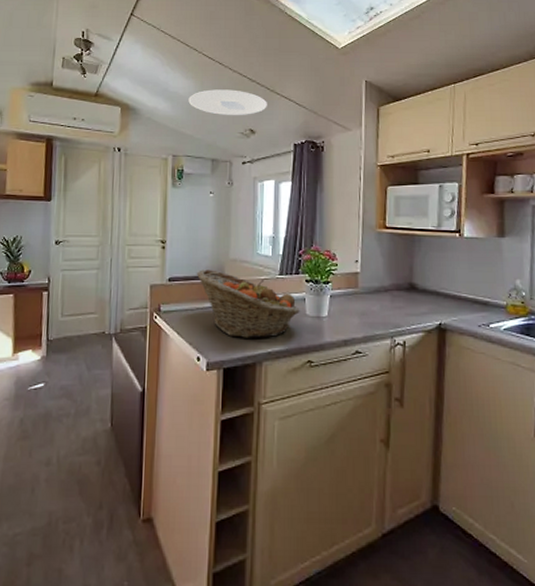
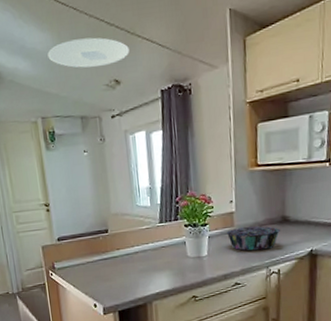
fruit basket: present [196,269,300,338] -> none [82,225,182,284]
decorative bowl: none [349,290,408,317] -> present [226,226,281,251]

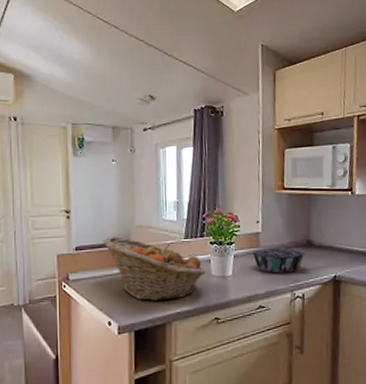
ceiling light: present [47,37,129,68] -> none [85,54,166,82]
fruit basket: none [82,225,182,284] -> present [102,237,206,301]

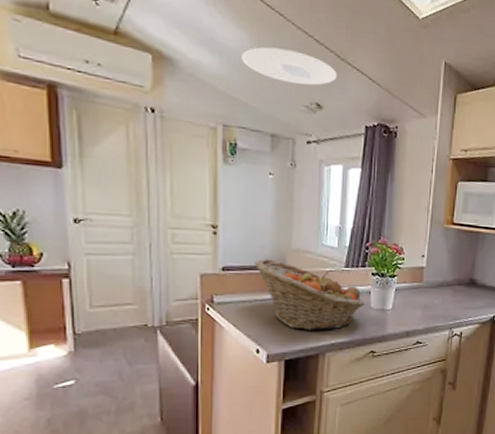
ceiling light: none [85,54,166,82] -> present [241,47,337,86]
decorative bowl: present [251,248,306,274] -> none [414,284,468,310]

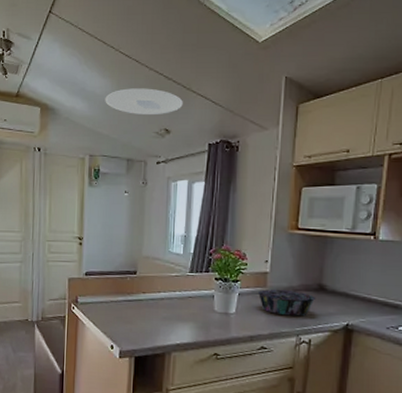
fruit basket: present [254,259,365,330] -> none [110,265,209,331]
decorative bowl: none [414,284,468,310] -> present [257,289,316,316]

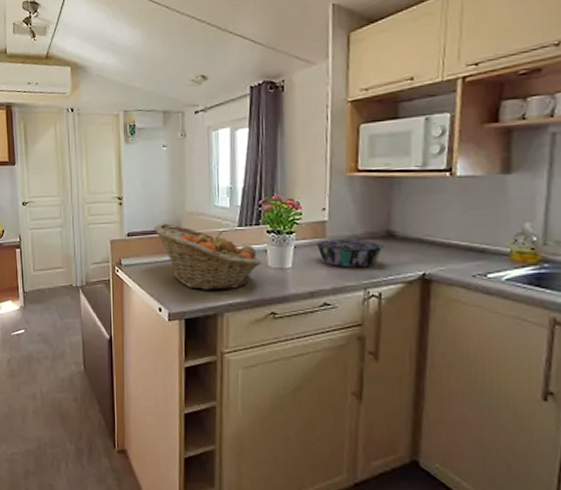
ceiling light: present [105,88,183,116] -> none [136,34,219,64]
fruit basket: none [110,265,209,331] -> present [153,223,262,290]

